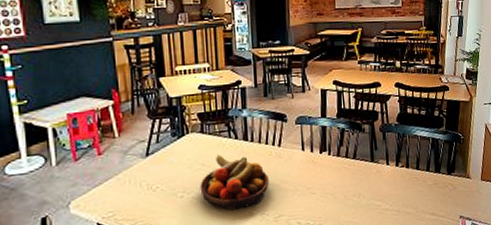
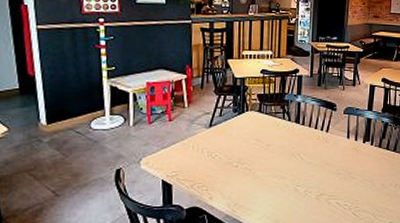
fruit bowl: present [200,154,269,211] -> none [253,133,315,184]

